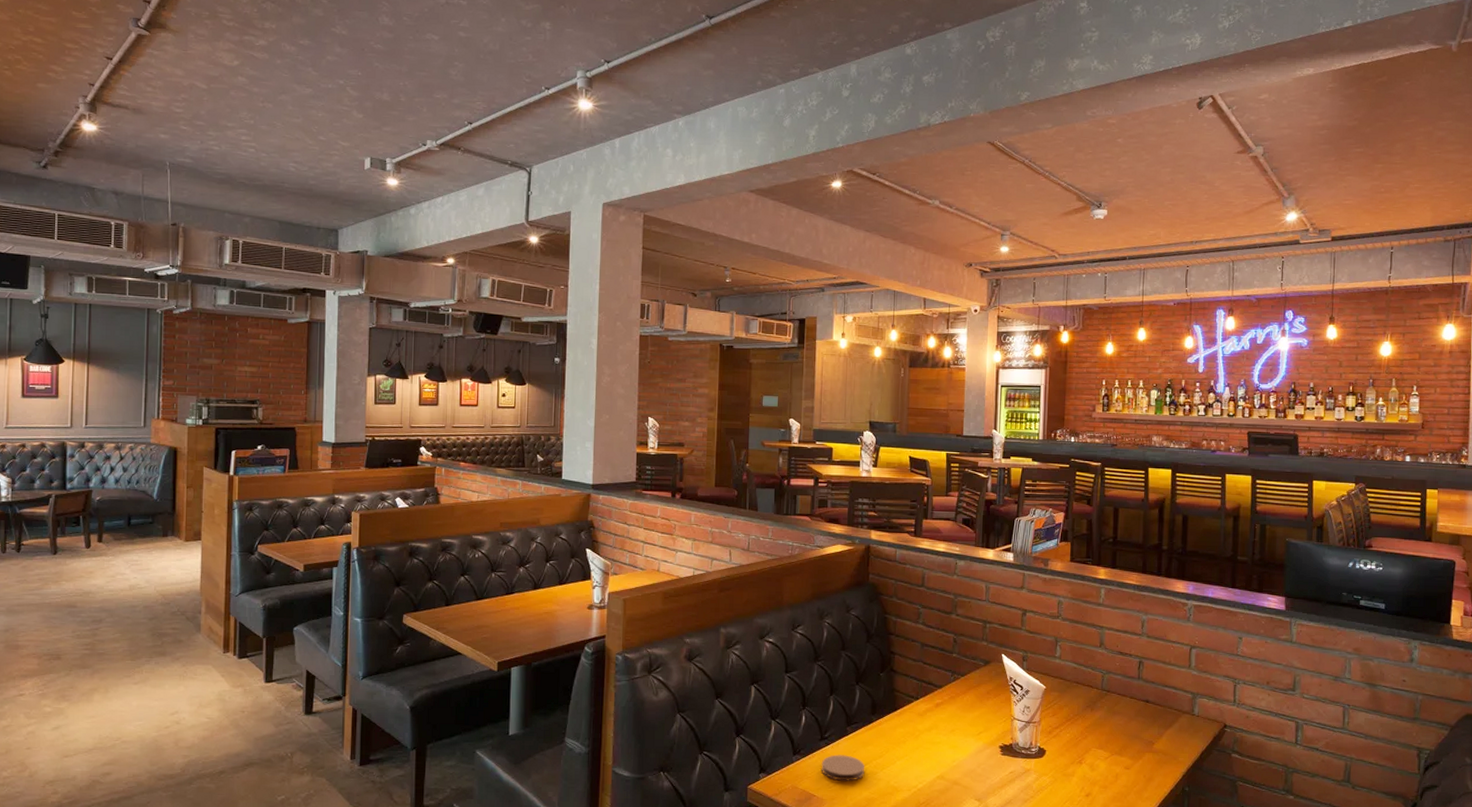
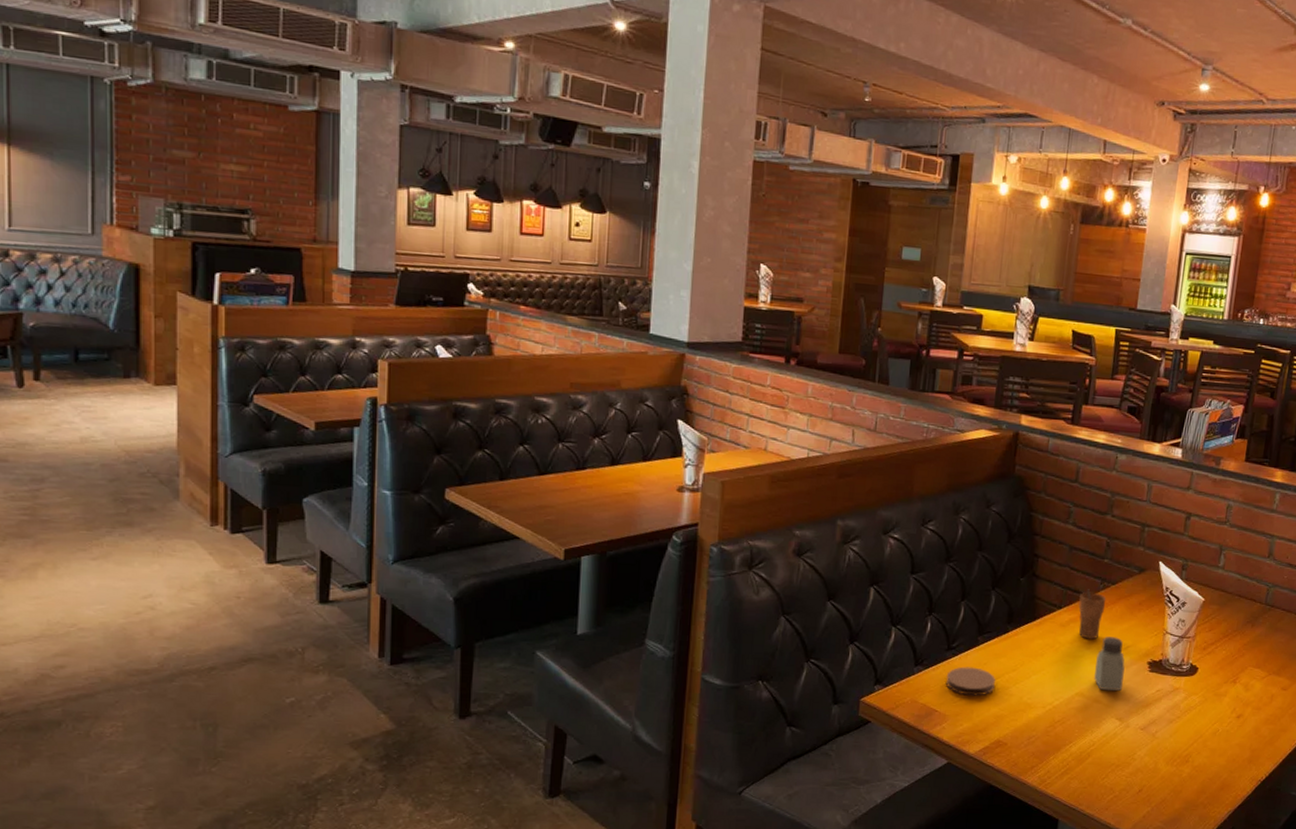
cup: none [932,681,958,727] -> present [1078,589,1107,640]
saltshaker: none [951,724,979,774] -> present [1093,637,1125,692]

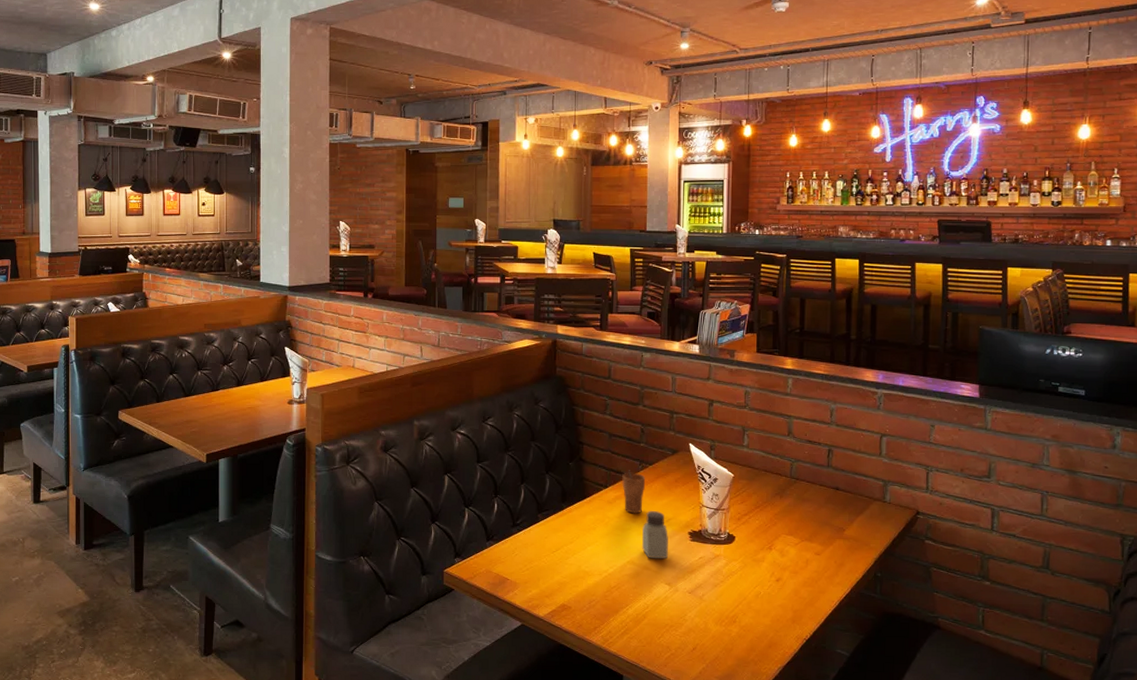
coaster: present [946,667,995,696] -> none [515,540,556,566]

